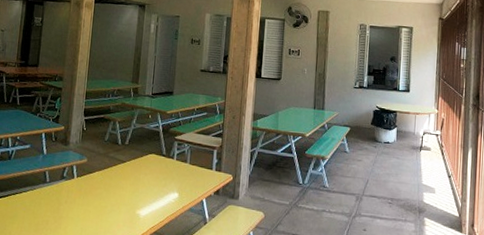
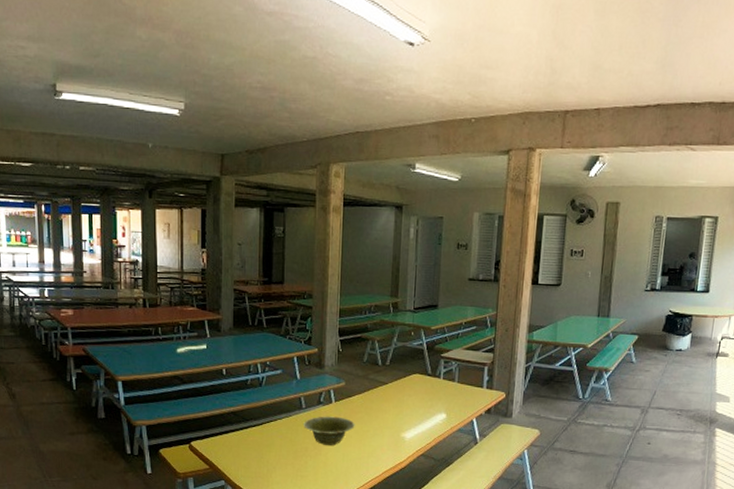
dish: none [45,190,94,220] -> present [302,416,355,445]

